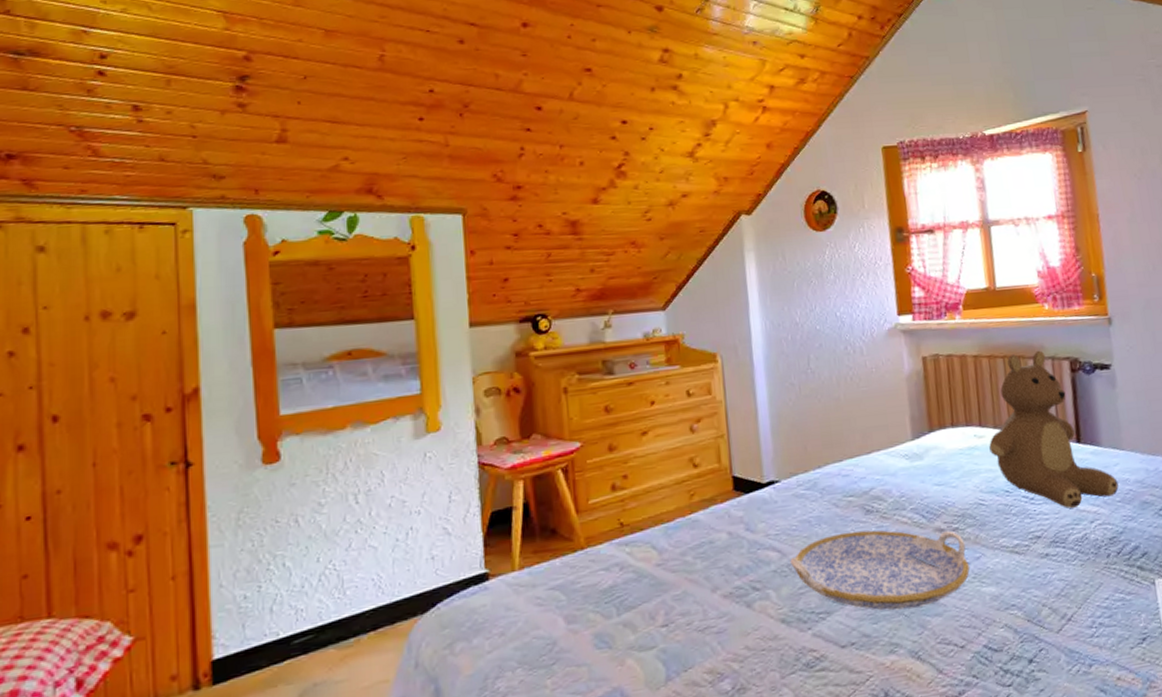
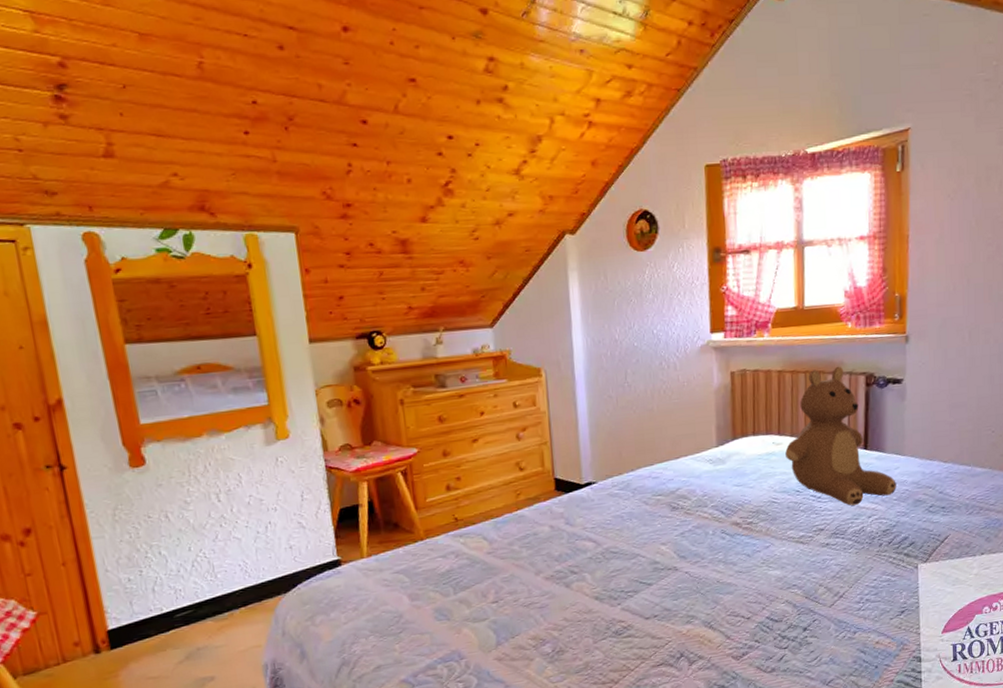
serving tray: present [790,530,970,610] -> none [604,524,759,589]

